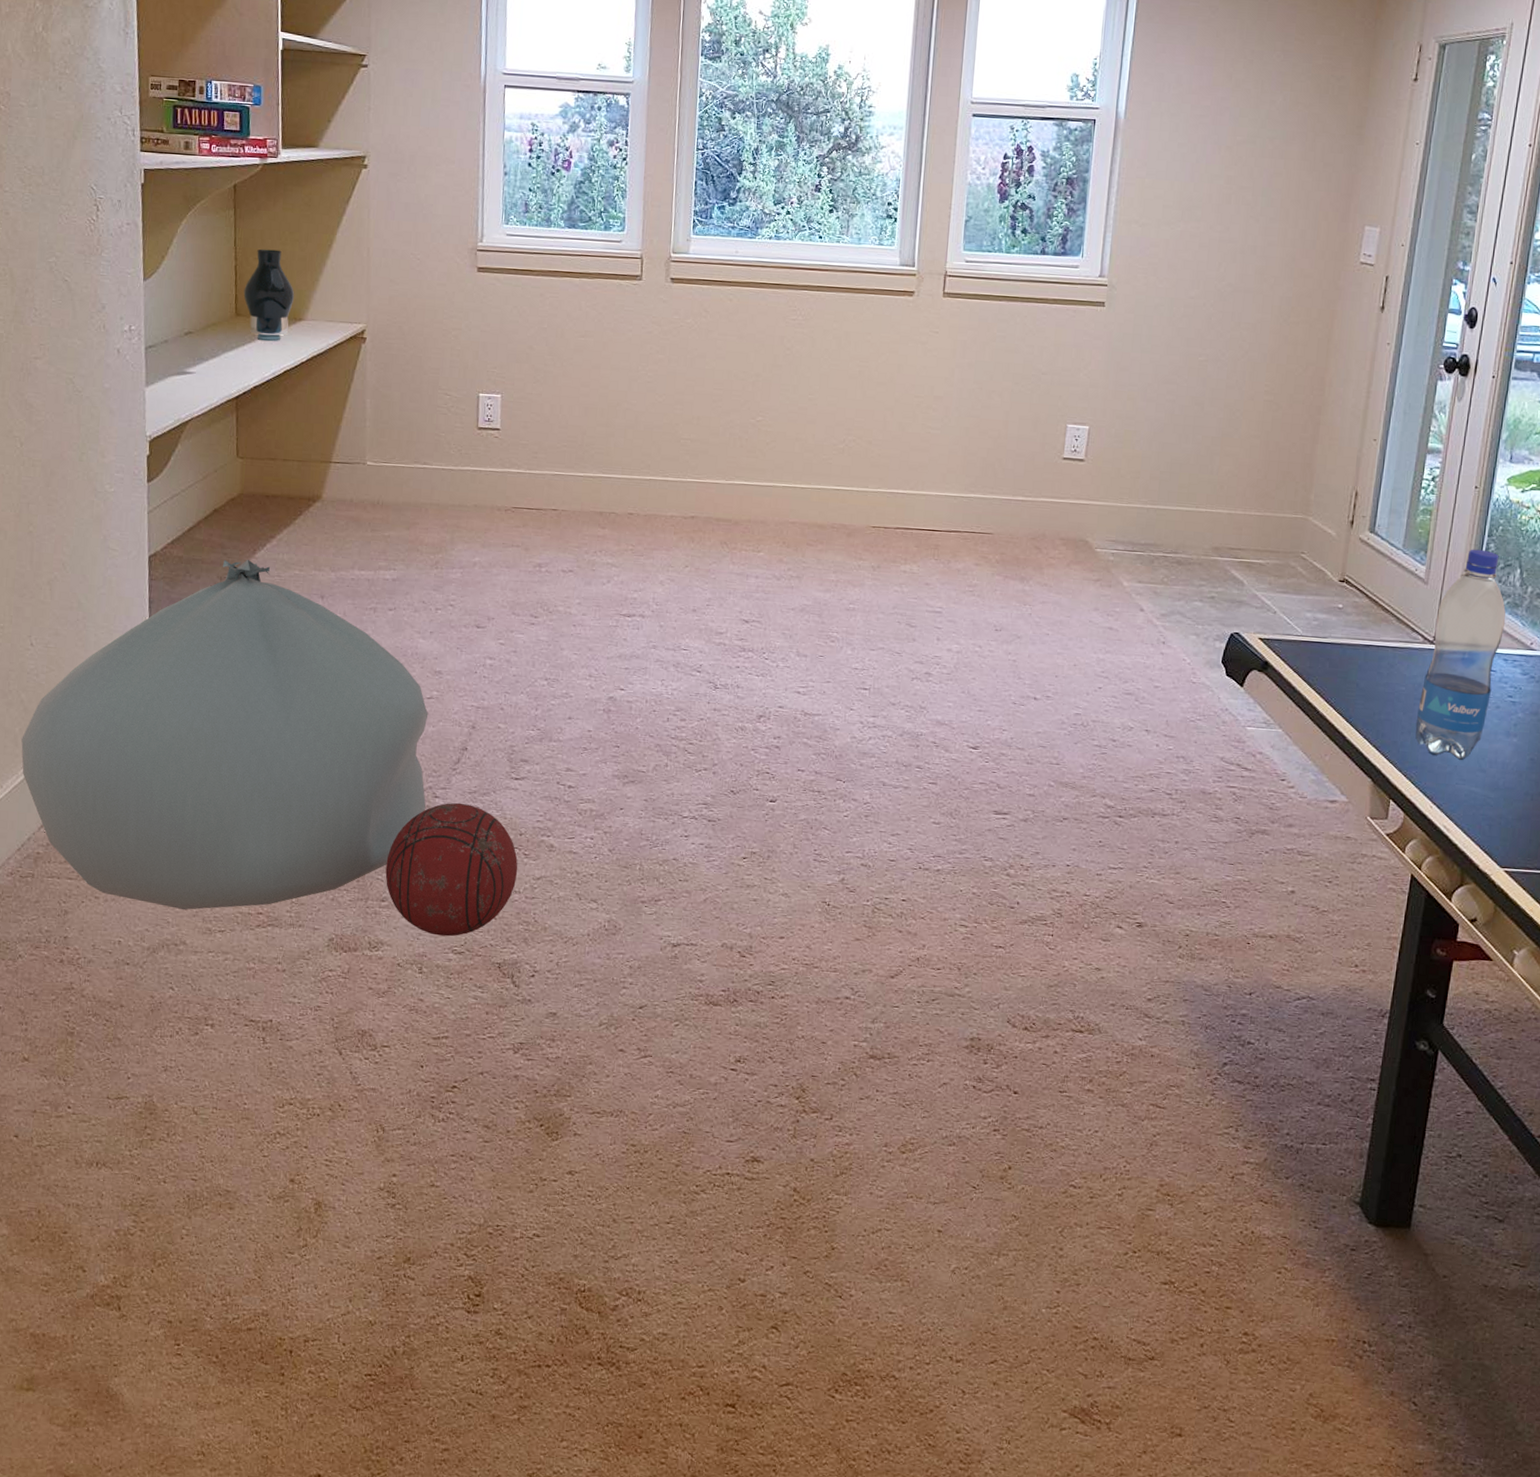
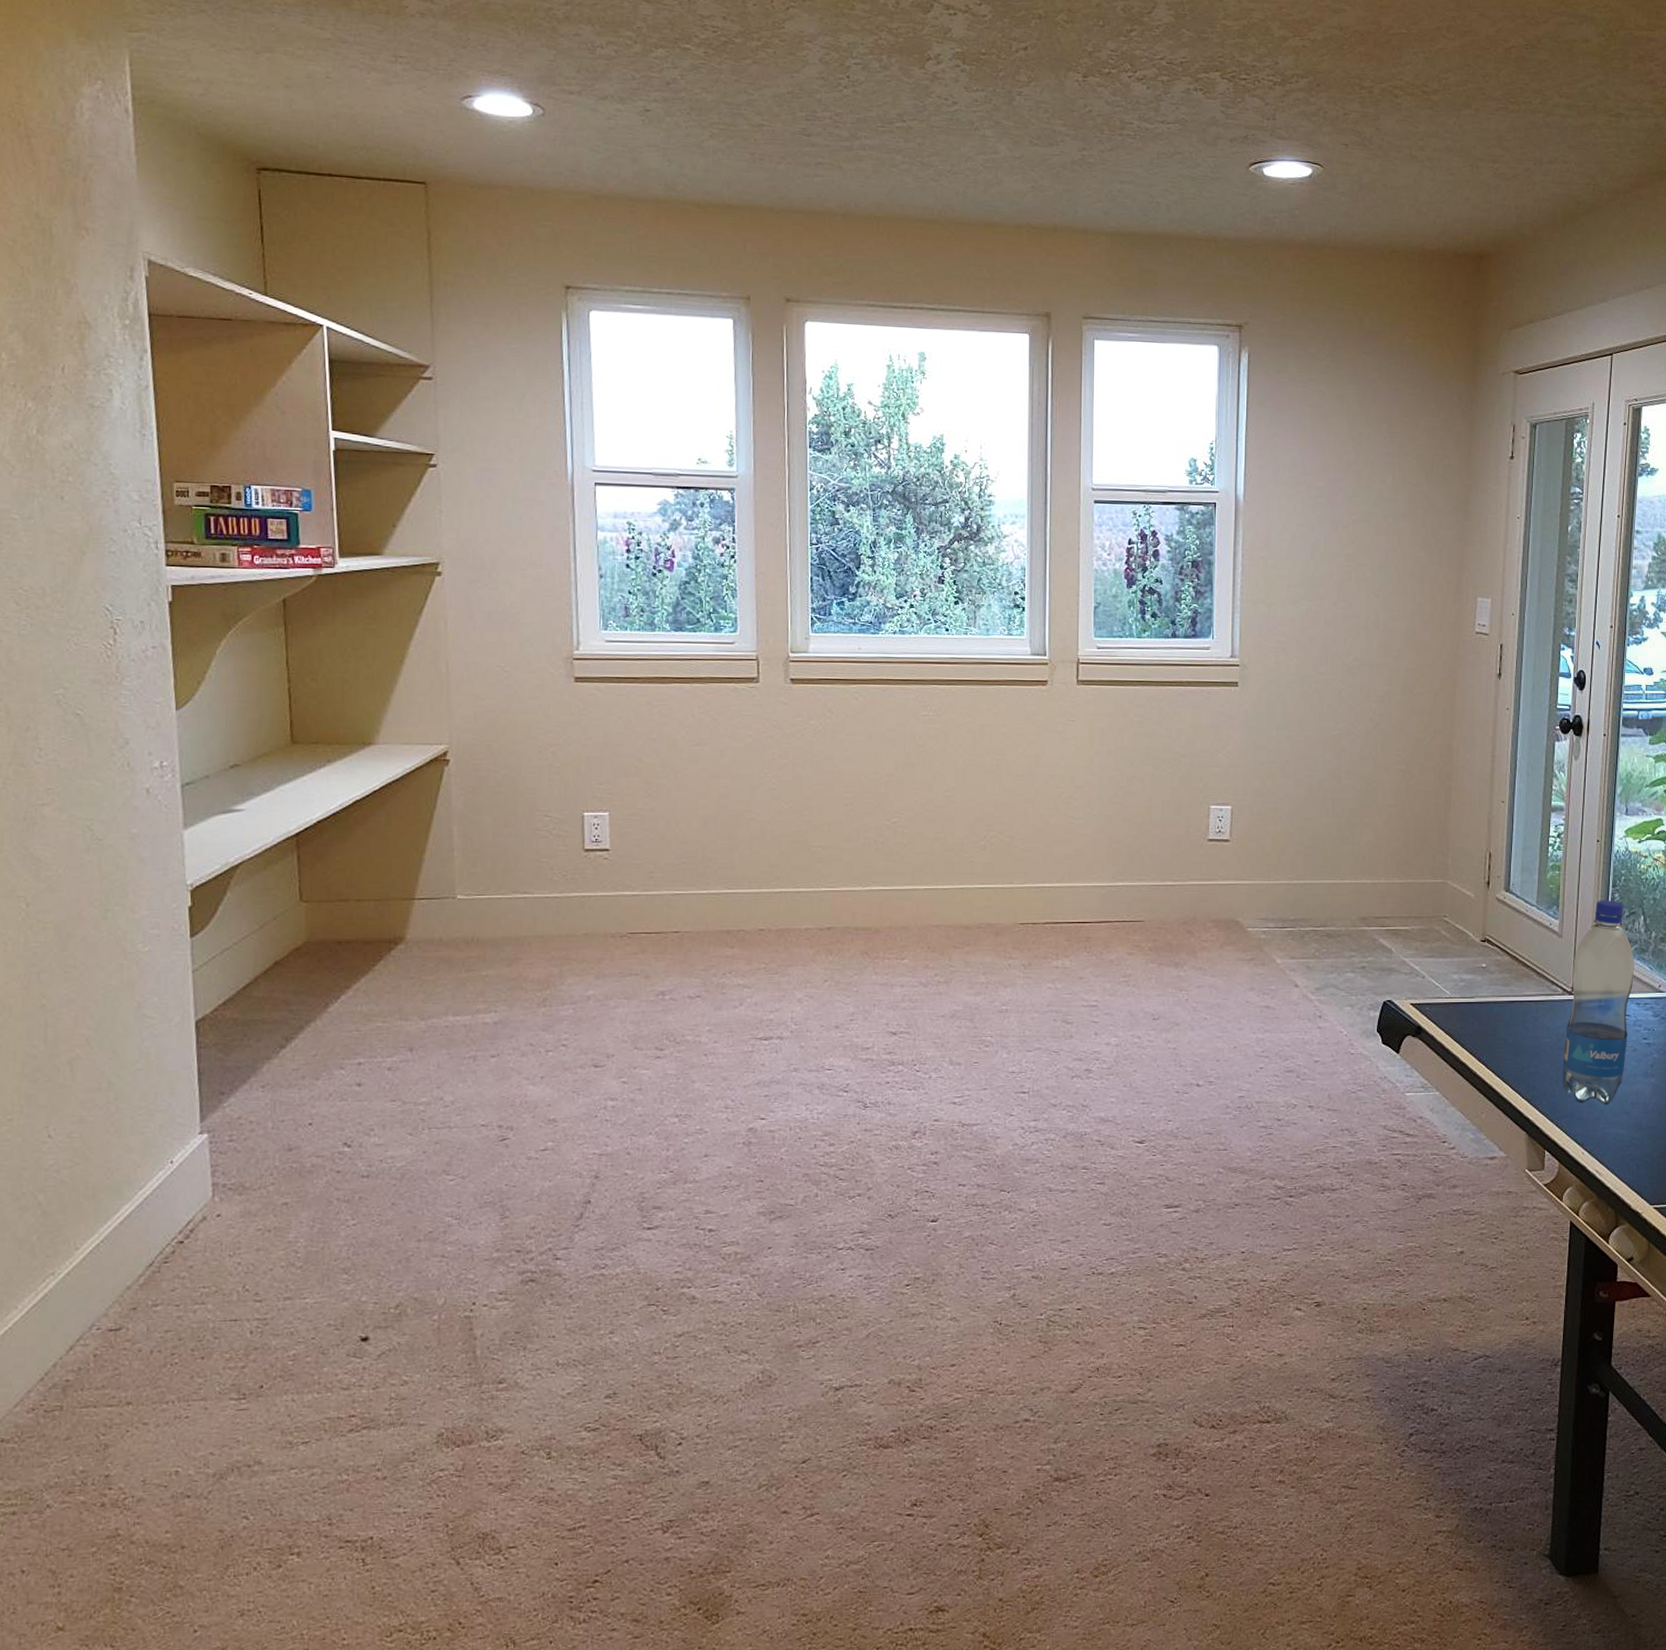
trash bag: present [21,560,429,911] -> none [40,1015,545,1425]
vase: present [243,249,295,342] -> none [300,668,362,770]
ball: present [385,802,518,937] -> none [502,1262,656,1414]

